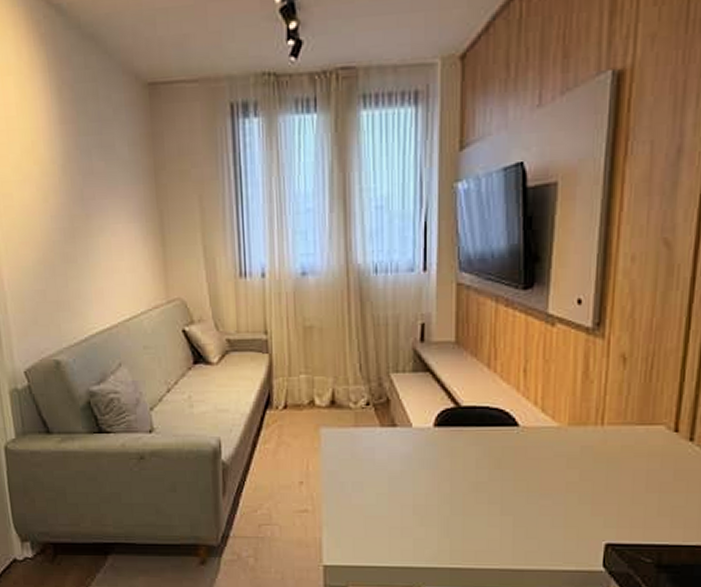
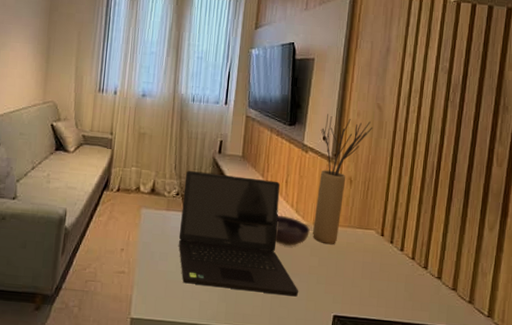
laptop: none [375,370,553,524] -> present [178,171,299,297]
bowl: none [513,417,564,459] -> present [275,215,310,246]
vase: none [569,257,658,451] -> present [313,110,373,245]

